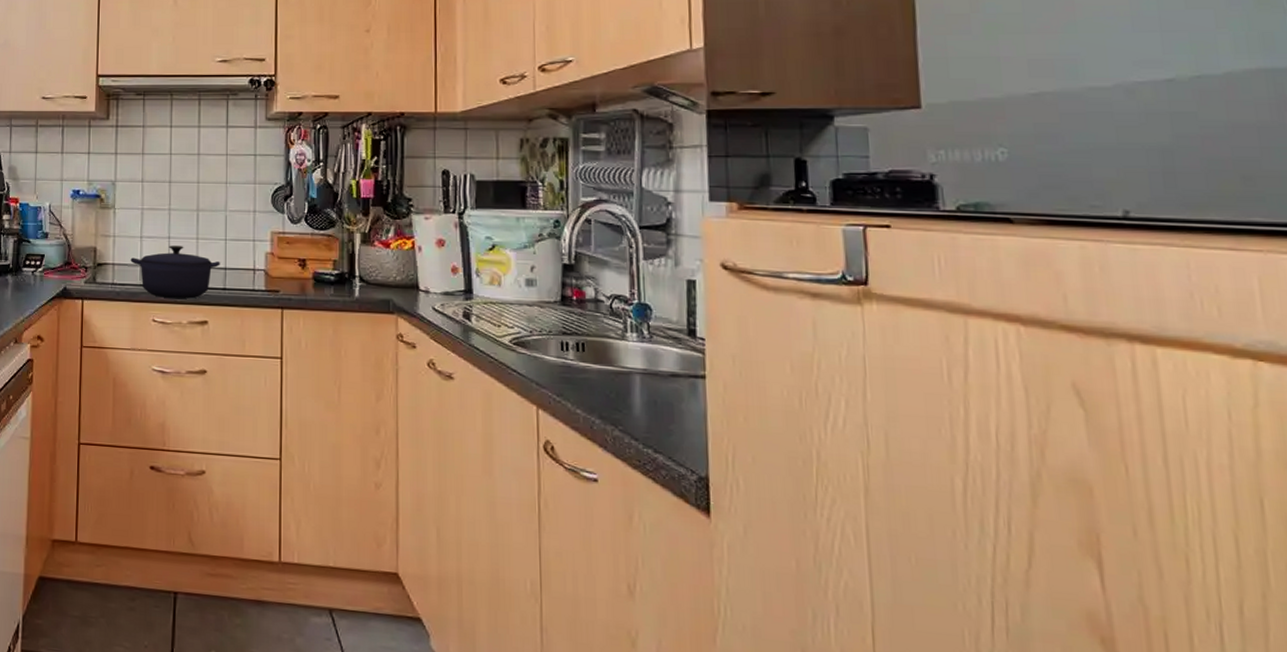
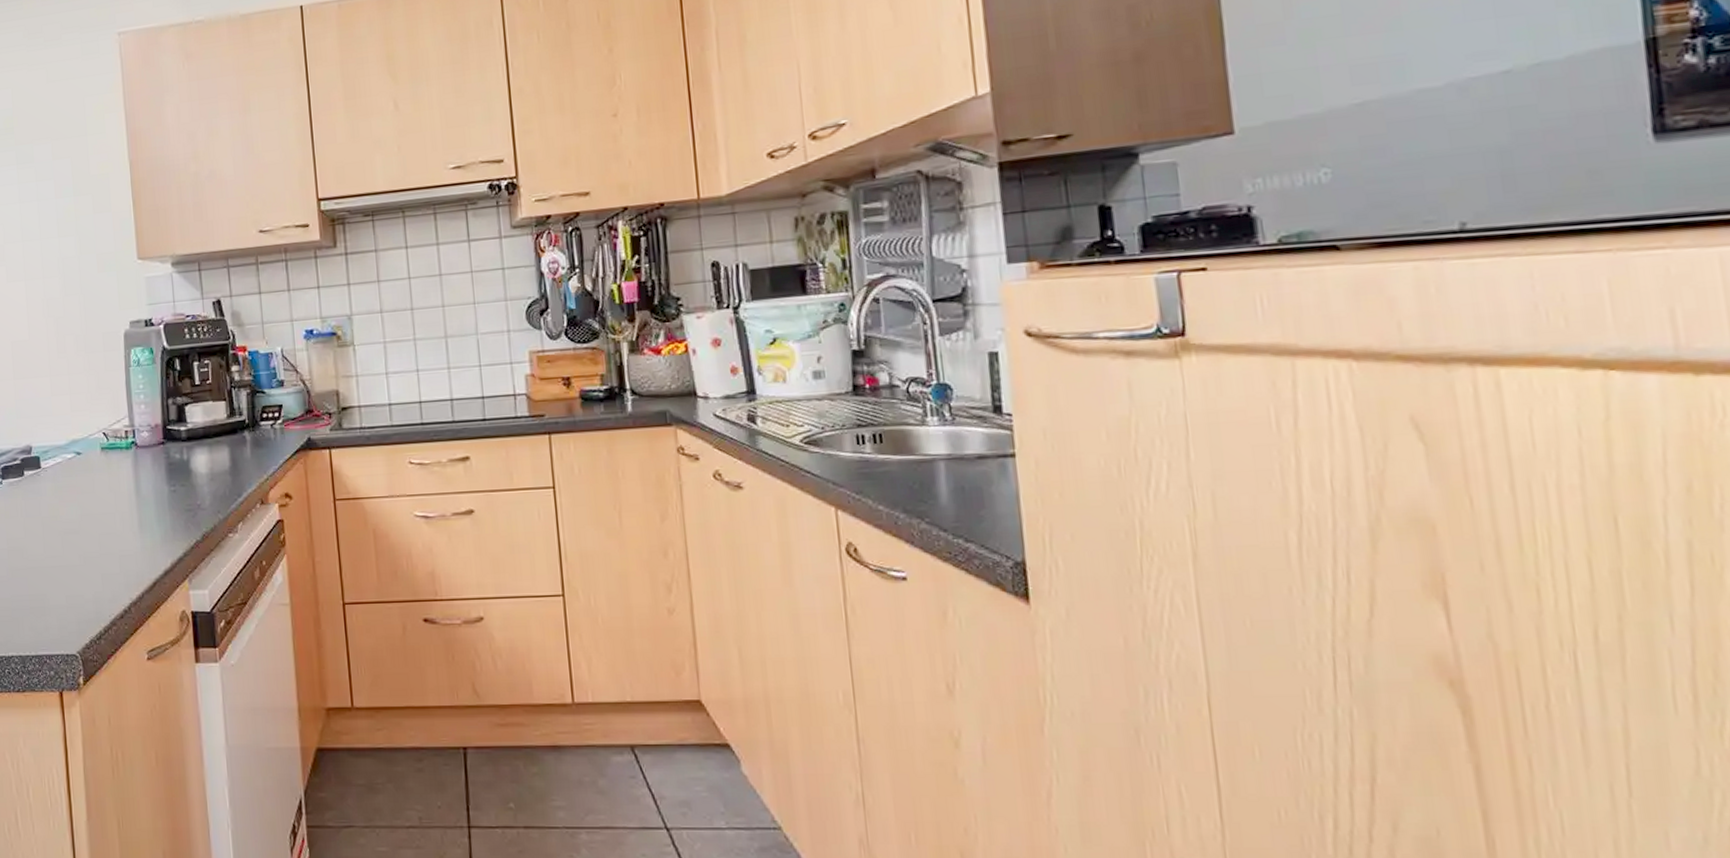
cooking pot: present [130,244,220,299] -> none [377,377,477,437]

